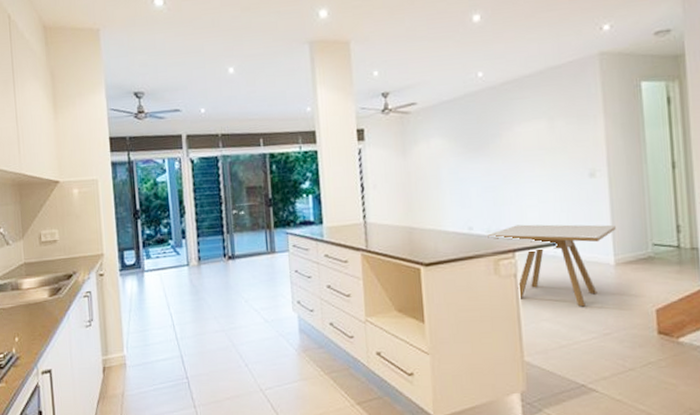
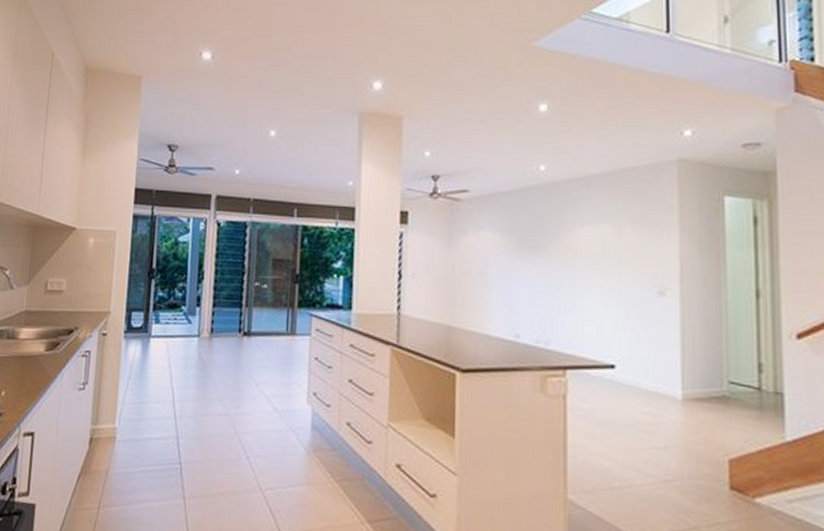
dining table: present [487,224,616,307] -> none [536,339,686,445]

